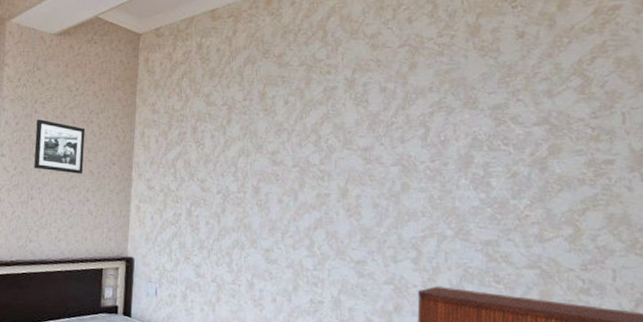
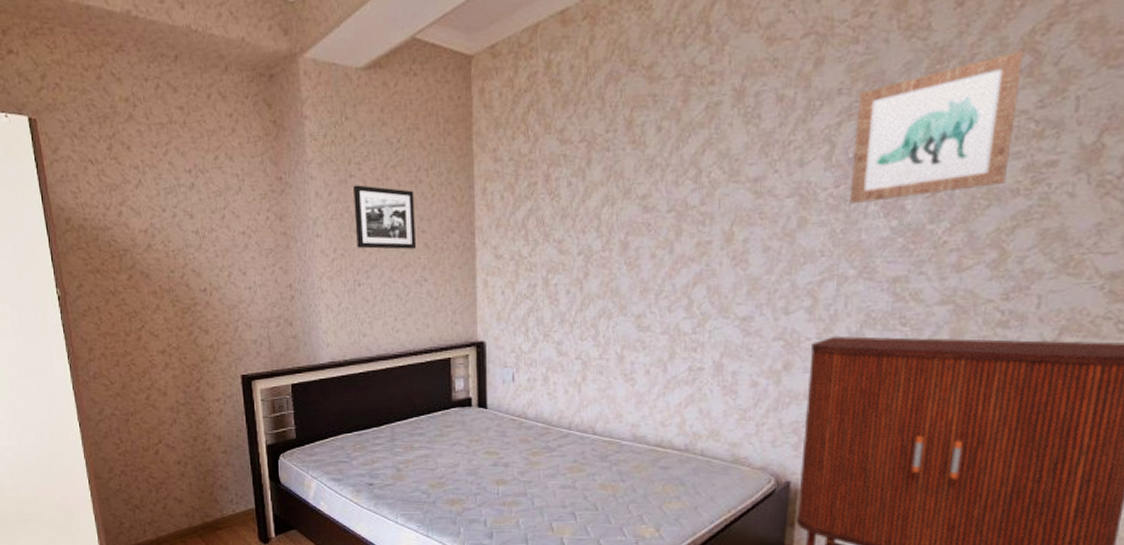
wall art: none [443,74,576,177] -> present [849,50,1025,204]

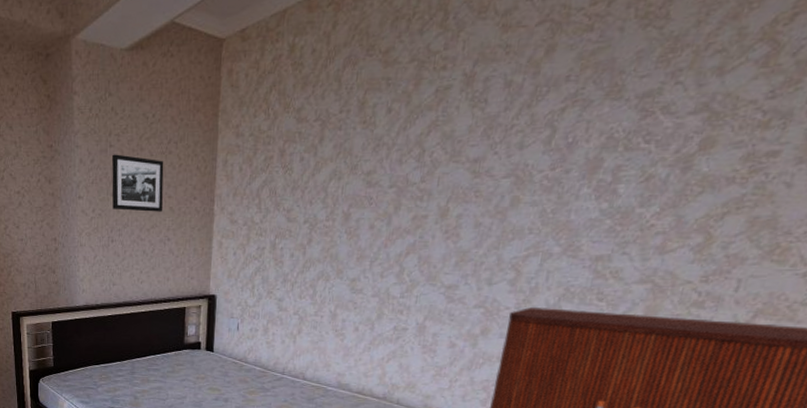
wall art: present [849,50,1025,204] -> none [563,40,763,186]

